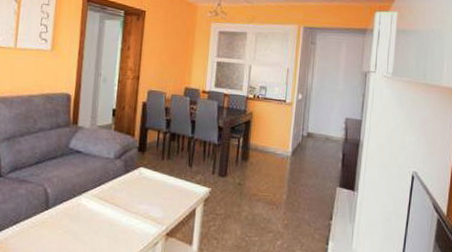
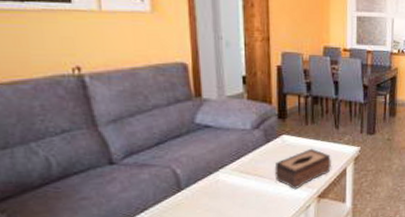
tissue box: none [129,183,182,224] -> present [274,148,331,190]

